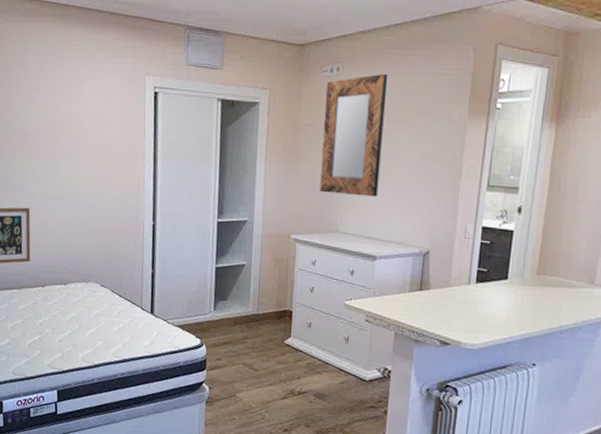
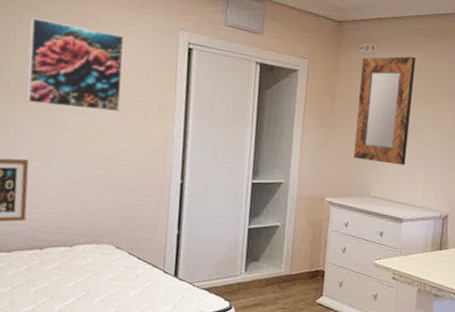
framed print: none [24,80,100,160] -> present [26,18,125,113]

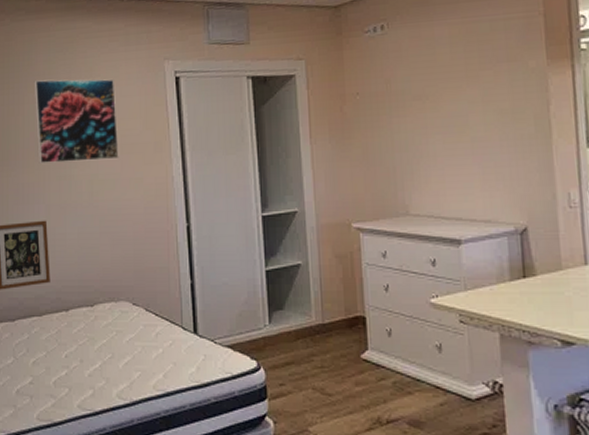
home mirror: present [353,56,417,166] -> none [370,26,451,170]

